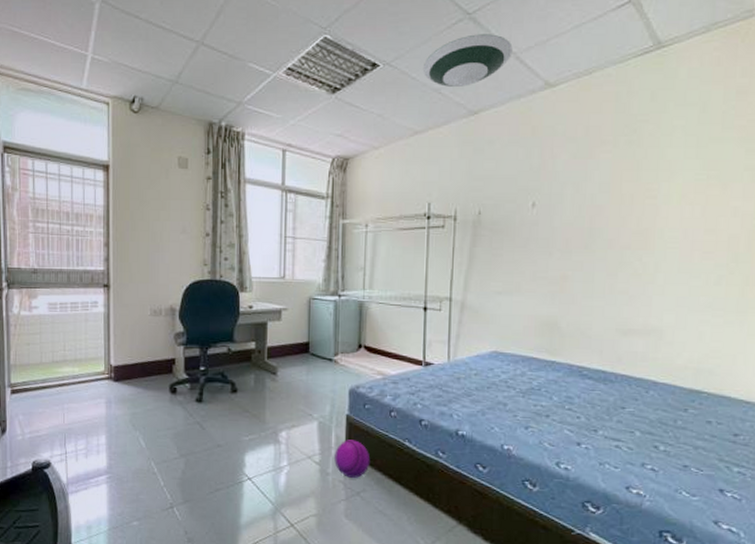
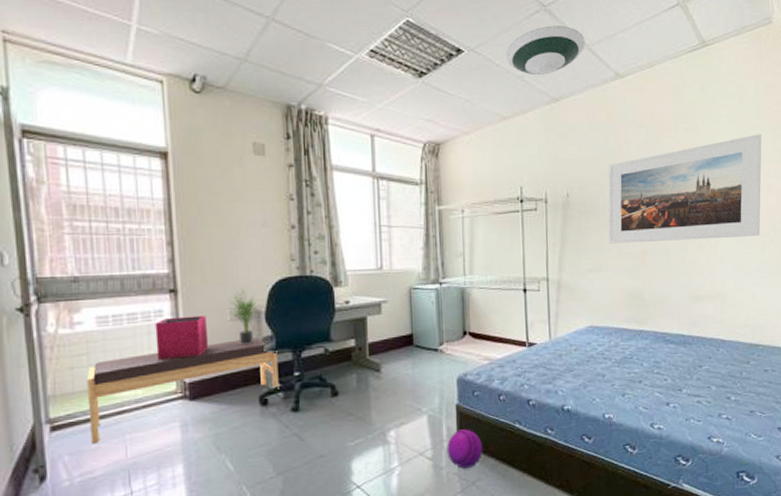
bench: none [38,332,187,409] -> present [86,337,279,444]
storage bin: none [91,308,132,344] -> present [155,315,209,360]
potted plant: none [150,288,175,338] -> present [229,289,260,345]
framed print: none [523,148,728,268] -> present [608,134,762,244]

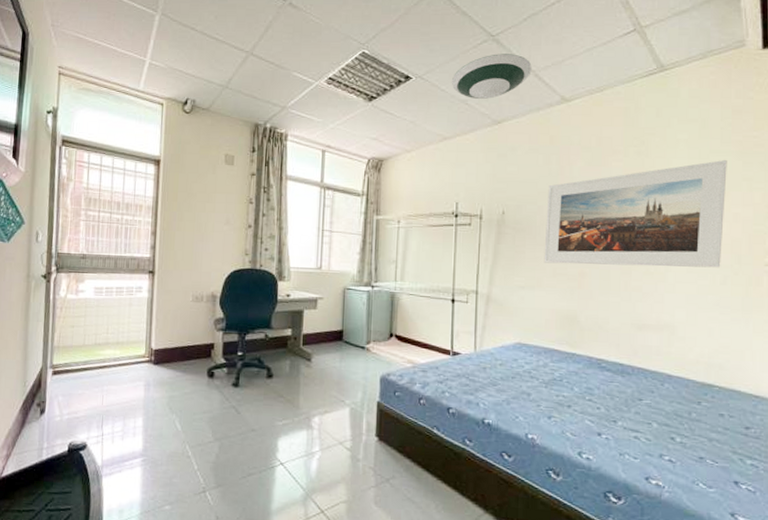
bench: present [86,337,279,444] -> none [79,318,226,390]
storage bin: present [155,315,209,360] -> none [133,293,174,328]
potted plant: present [229,289,260,345] -> none [192,275,217,323]
ball: present [447,429,483,469] -> none [365,426,400,465]

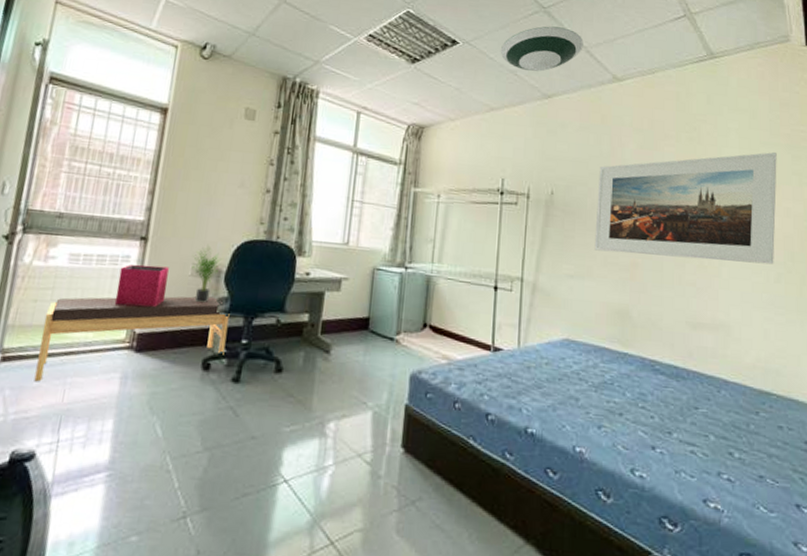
bench: none [79,318,226,390] -> present [34,296,230,382]
storage bin: none [133,293,174,328] -> present [114,264,169,307]
potted plant: none [192,275,217,323] -> present [191,245,223,303]

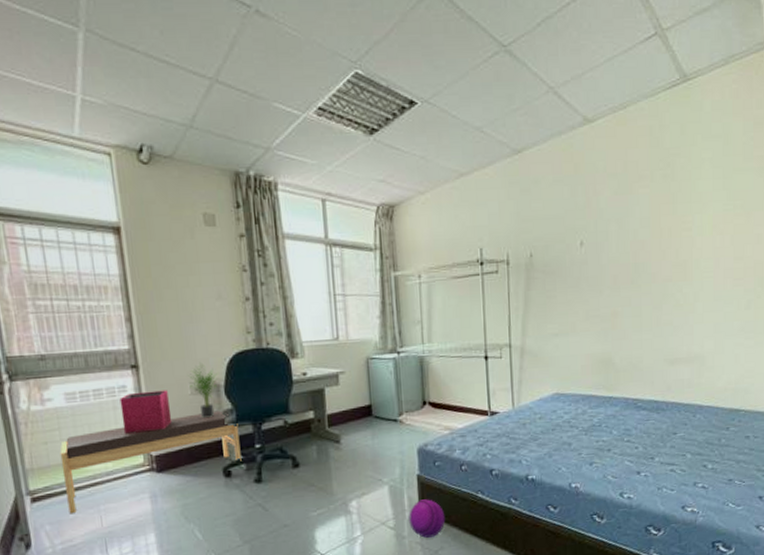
ball: none [388,435,430,483] -> present [409,499,446,538]
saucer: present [500,26,584,72] -> none [462,68,550,125]
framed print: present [594,152,777,265] -> none [575,178,750,306]

